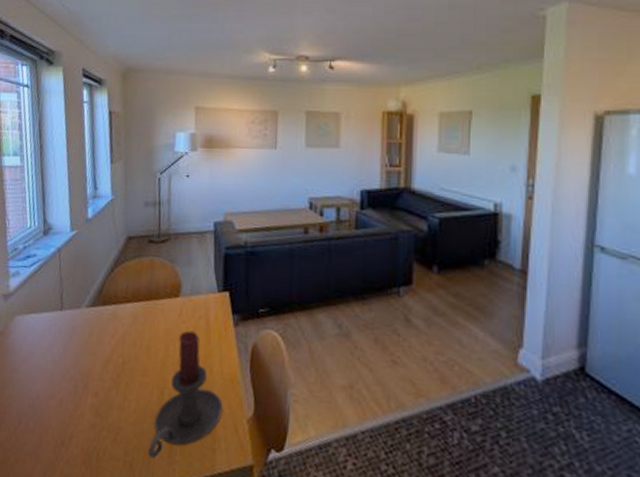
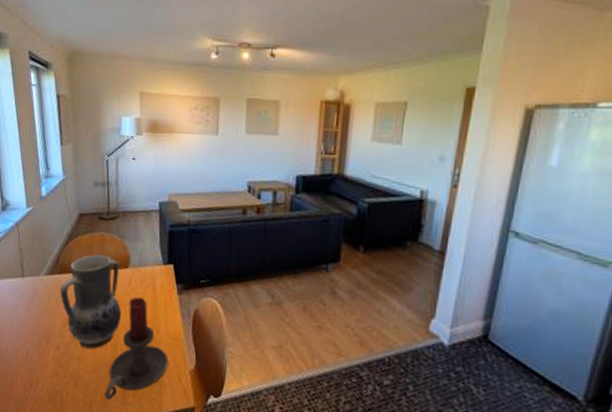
vase: none [102,282,171,395] -> present [60,254,122,349]

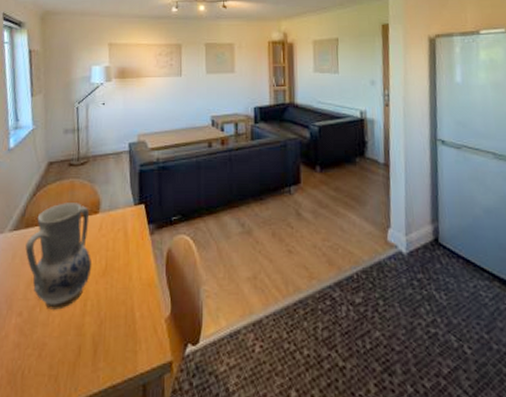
candle holder: present [105,297,169,400] -> none [73,243,143,368]

